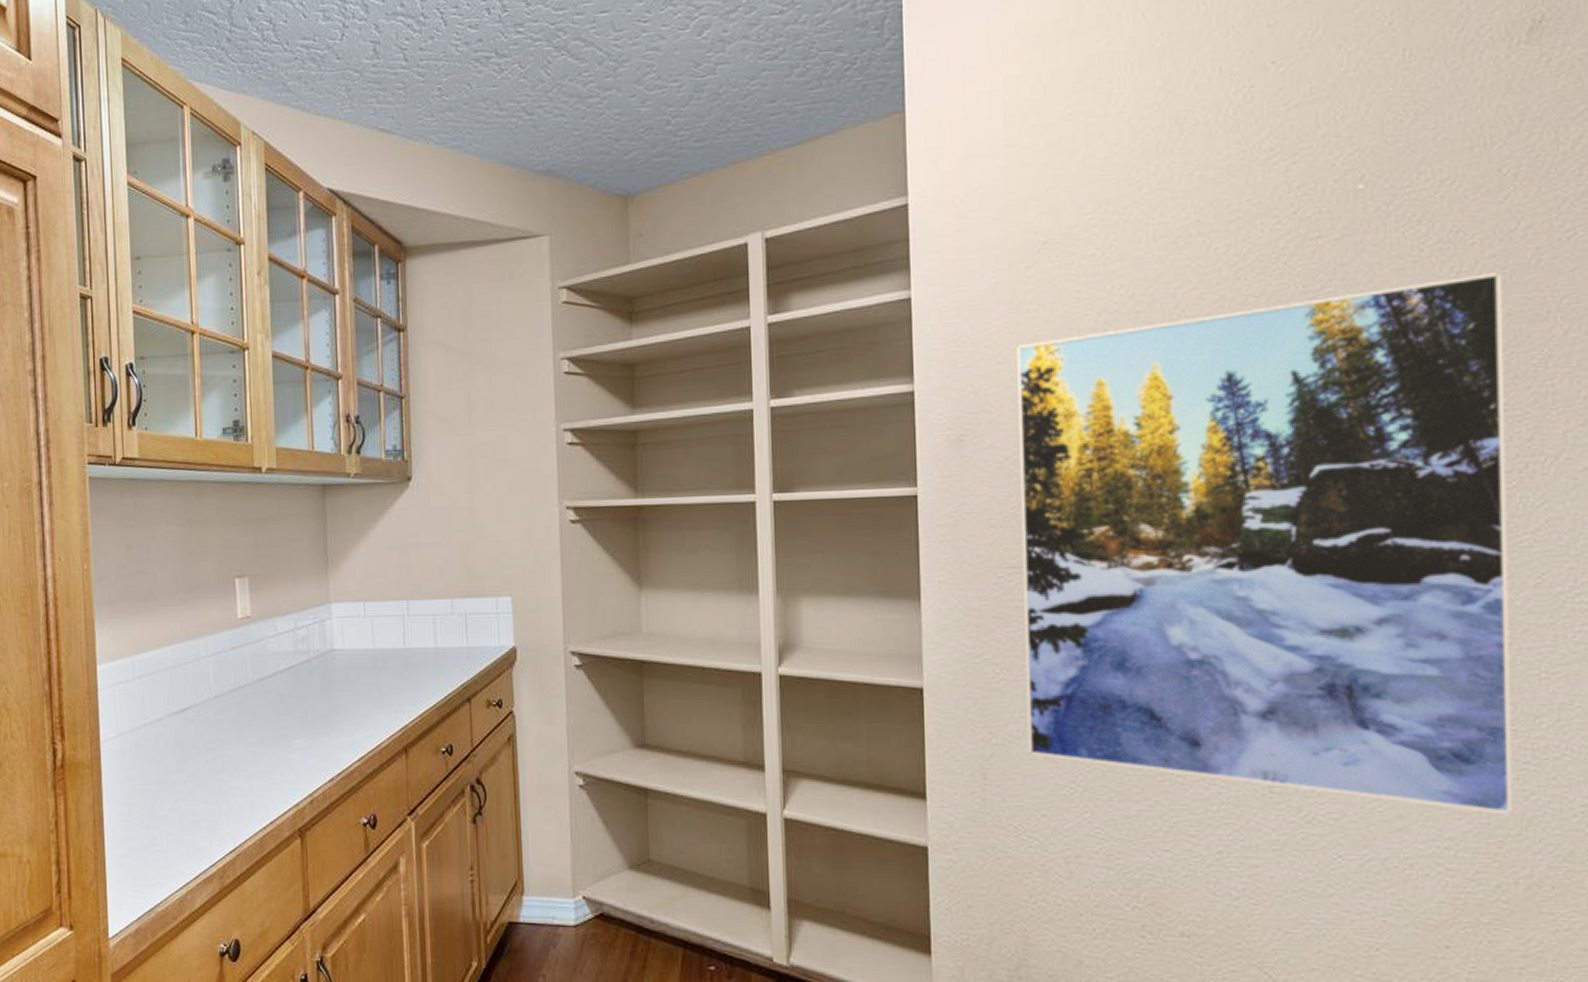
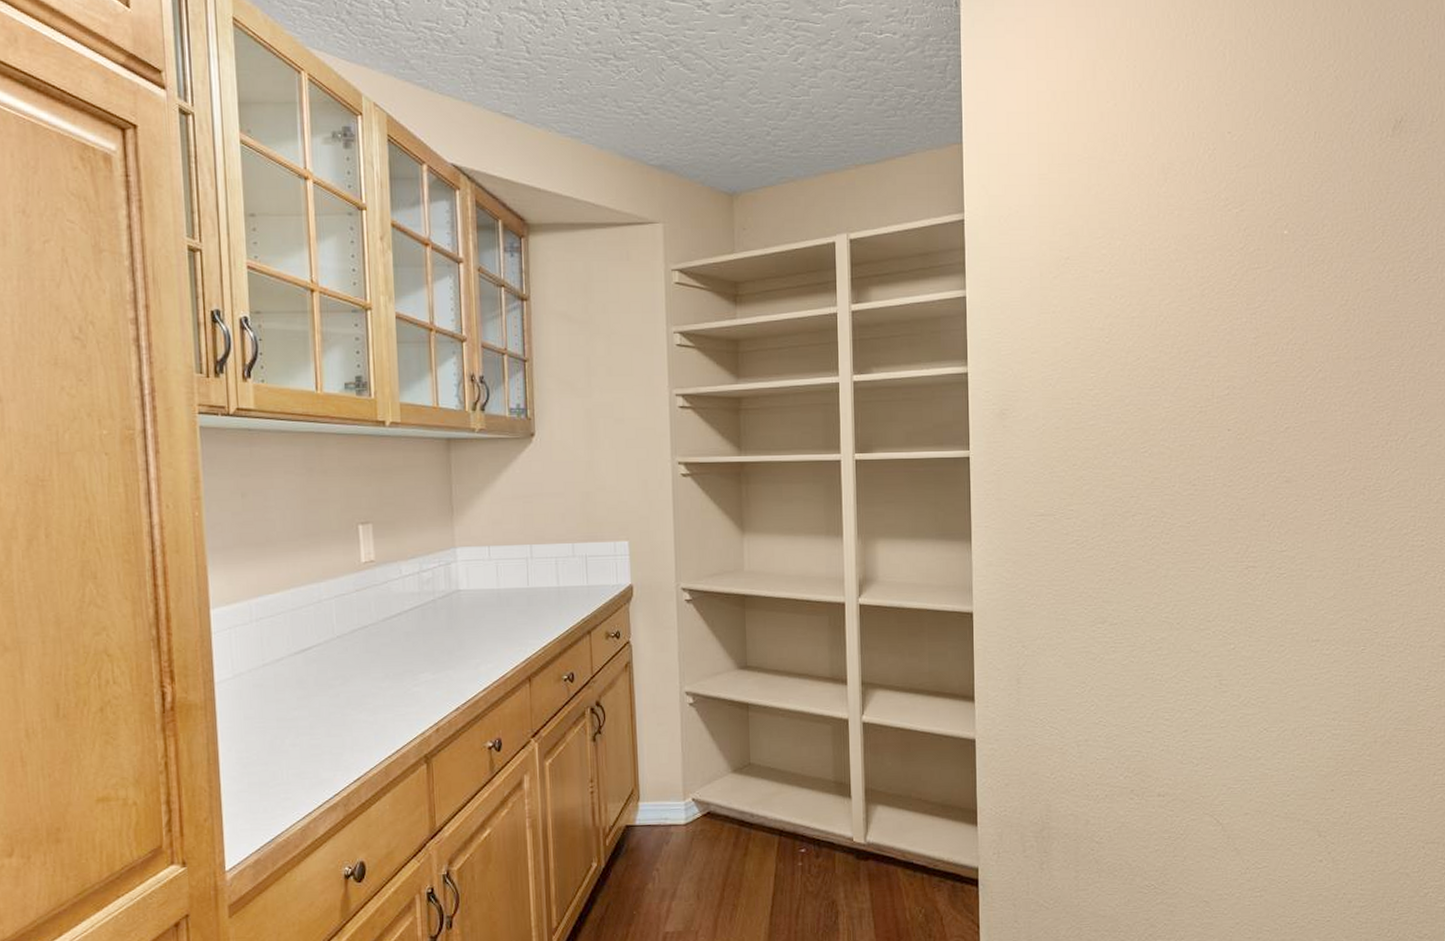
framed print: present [1017,271,1513,815] -> none [1046,301,1374,694]

